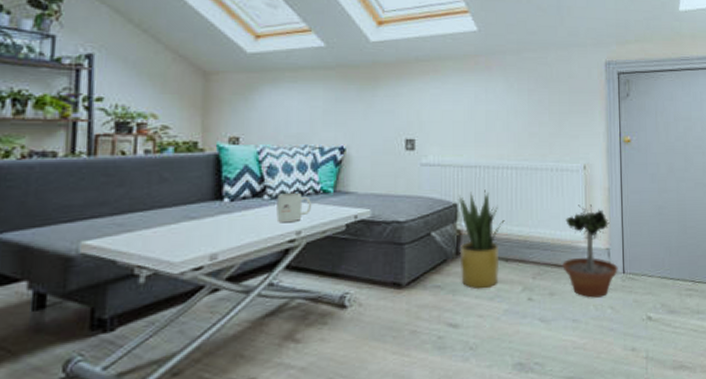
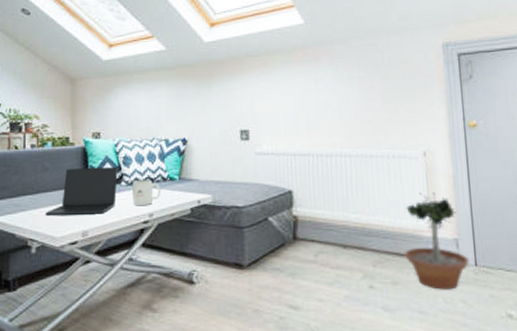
laptop: none [160,177,259,238] -> present [45,166,118,217]
planter: present [459,190,505,290] -> none [294,177,341,274]

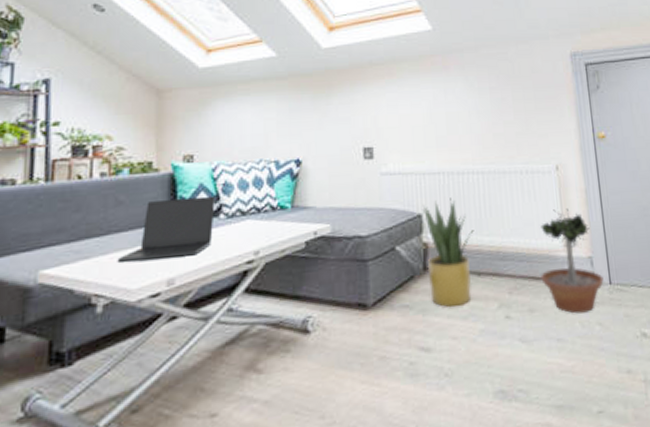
mug: present [132,180,161,206] -> none [233,210,270,244]
planter: none [294,177,341,274] -> present [423,197,474,308]

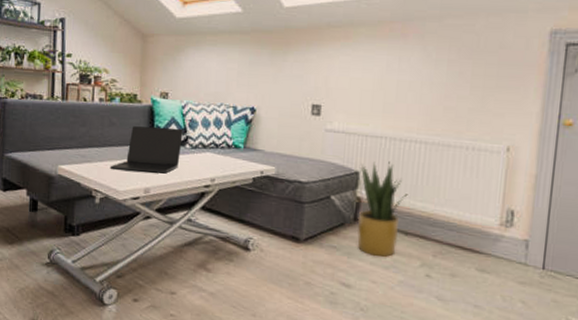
potted tree: present [540,208,604,314] -> none [468,189,537,289]

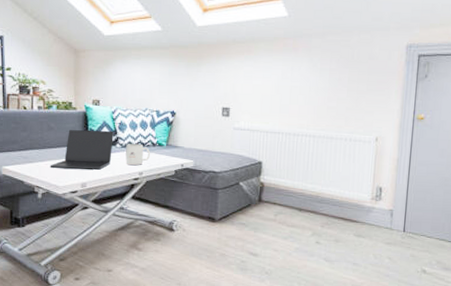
mug: none [195,144,225,171] -> present [125,144,151,166]
planter: present [356,161,408,257] -> none [261,152,301,230]

